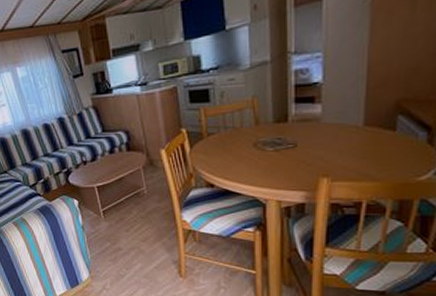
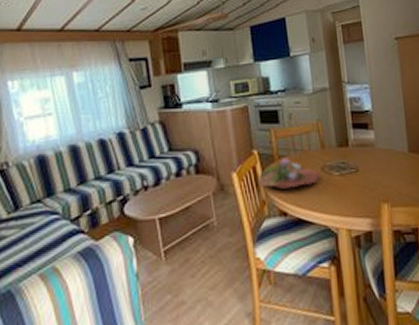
potted flower: none [186,135,251,164] -> present [258,157,320,189]

